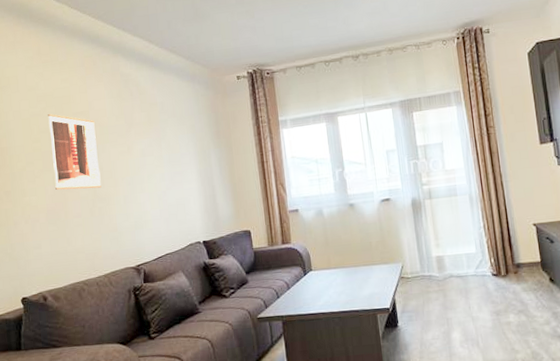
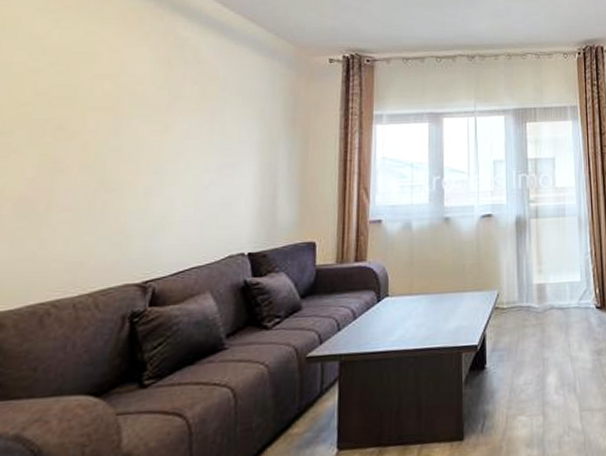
wall art: present [48,114,102,190] -> none [40,72,124,174]

